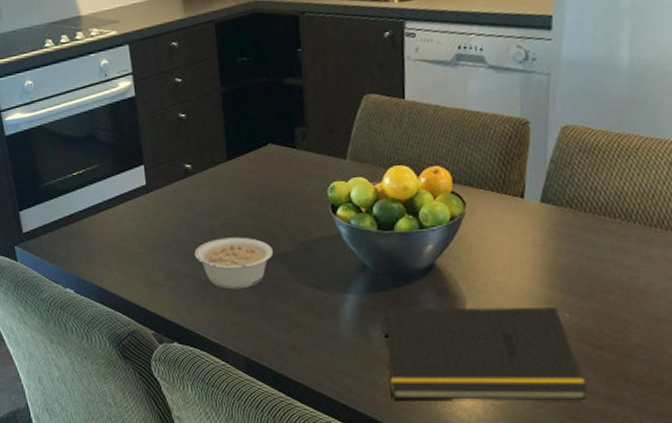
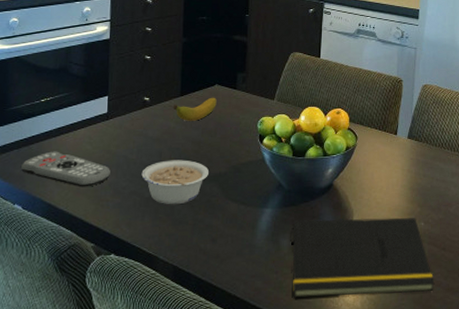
remote control: none [66,230,160,270] -> present [21,151,110,187]
banana: none [220,159,273,191] -> present [173,97,217,121]

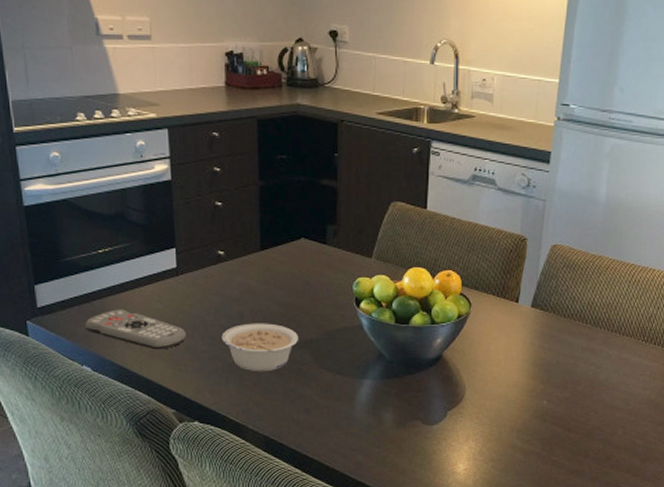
banana: present [173,97,217,121] -> none [253,253,304,280]
notepad: present [289,217,435,299] -> none [392,394,557,475]

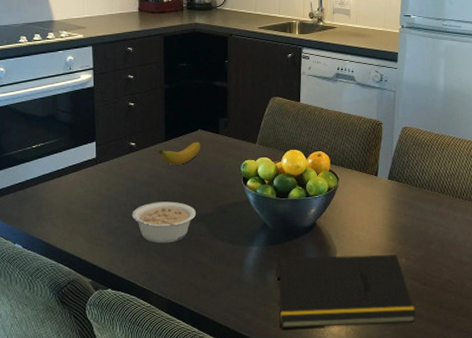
remote control: present [85,309,186,350] -> none [19,194,102,228]
banana: none [253,253,304,280] -> present [159,141,200,165]
notepad: none [392,394,557,475] -> present [275,254,416,330]

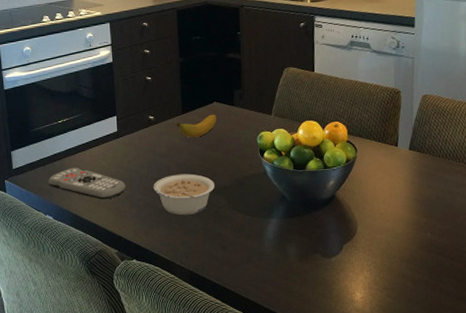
remote control: none [19,194,102,228] -> present [48,167,125,200]
notepad: present [275,254,416,330] -> none [296,228,444,304]

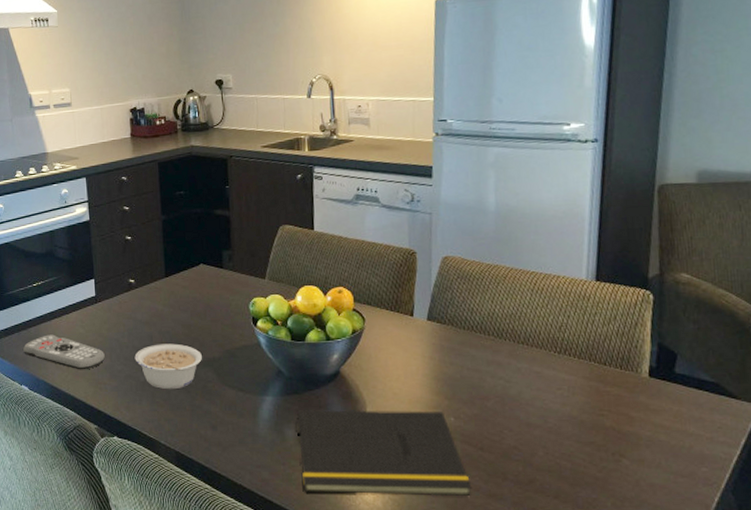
banana: present [176,114,217,138] -> none [159,277,204,303]
notepad: none [296,228,444,304] -> present [295,410,472,497]

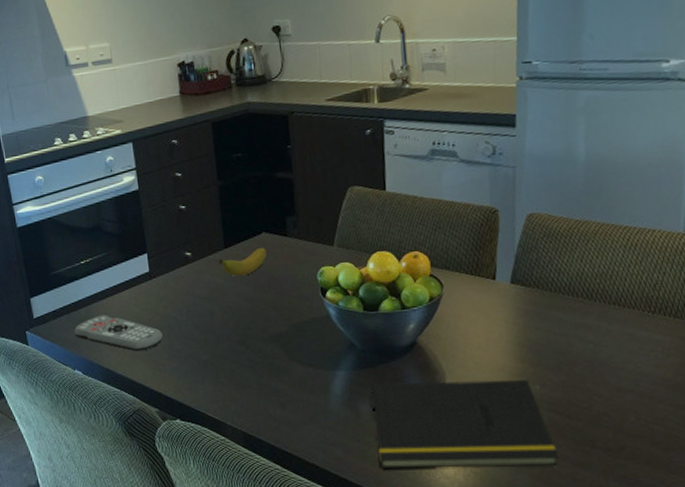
legume: present [134,343,202,389] -> none [195,319,268,368]
banana: none [159,277,204,303] -> present [218,247,267,276]

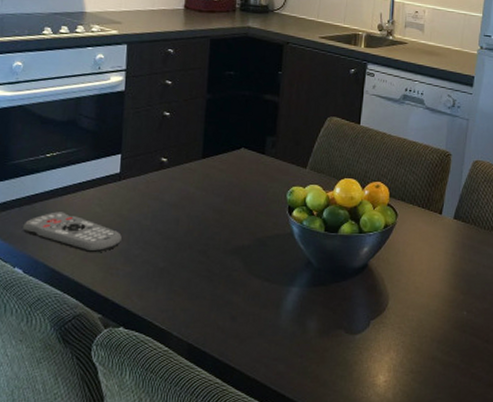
banana: present [218,247,267,276] -> none [194,161,242,187]
notepad: present [369,379,559,470] -> none [316,302,475,387]

